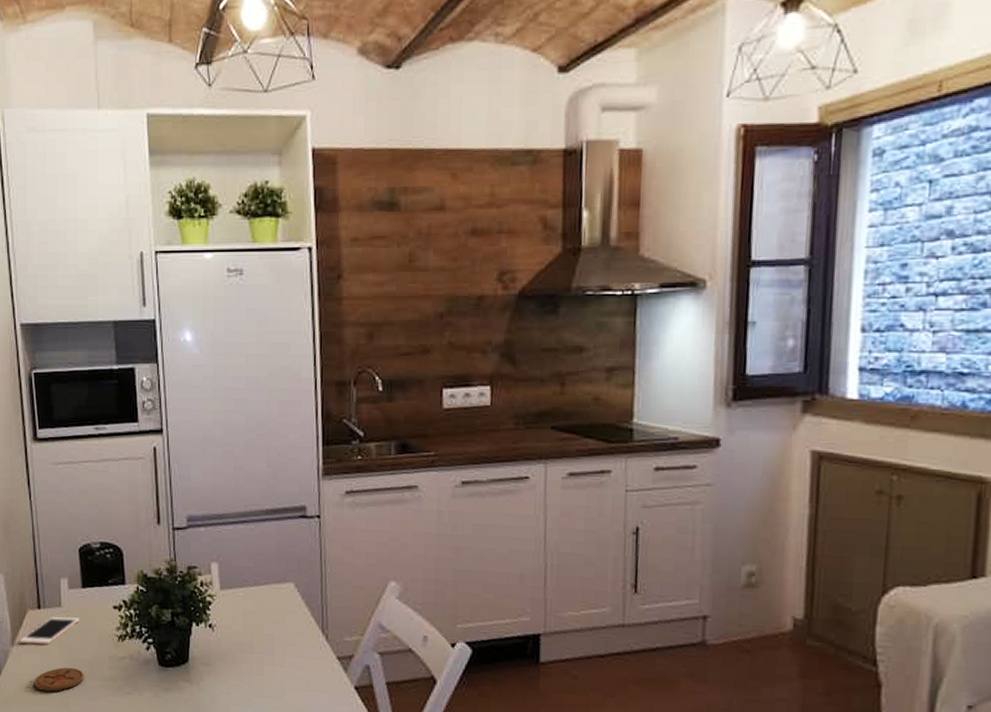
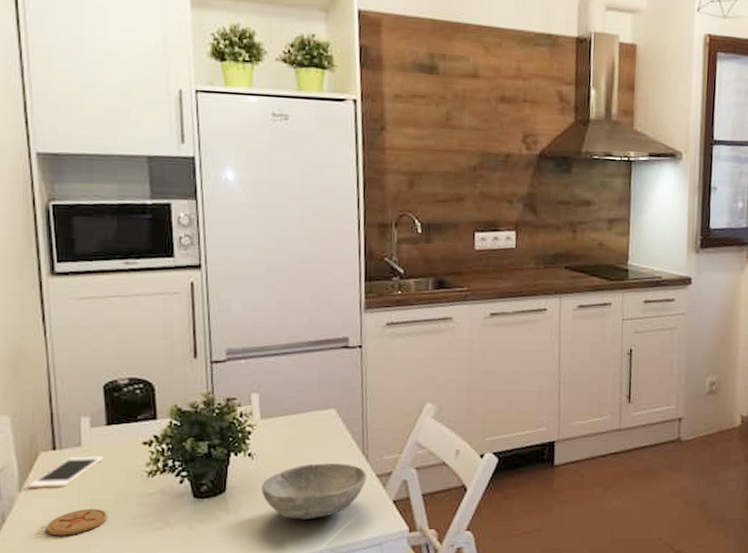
bowl: none [222,639,326,699] -> present [262,463,366,520]

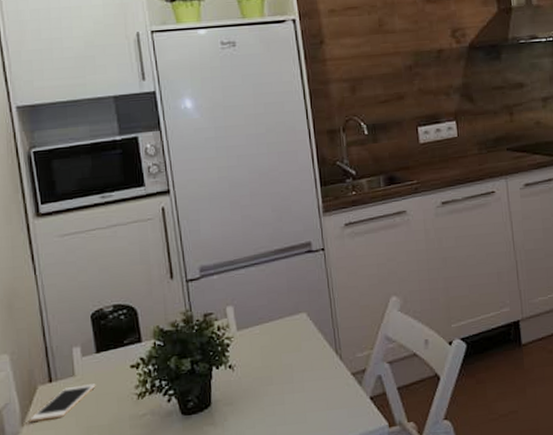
bowl: present [262,463,366,520] -> none [244,365,342,427]

